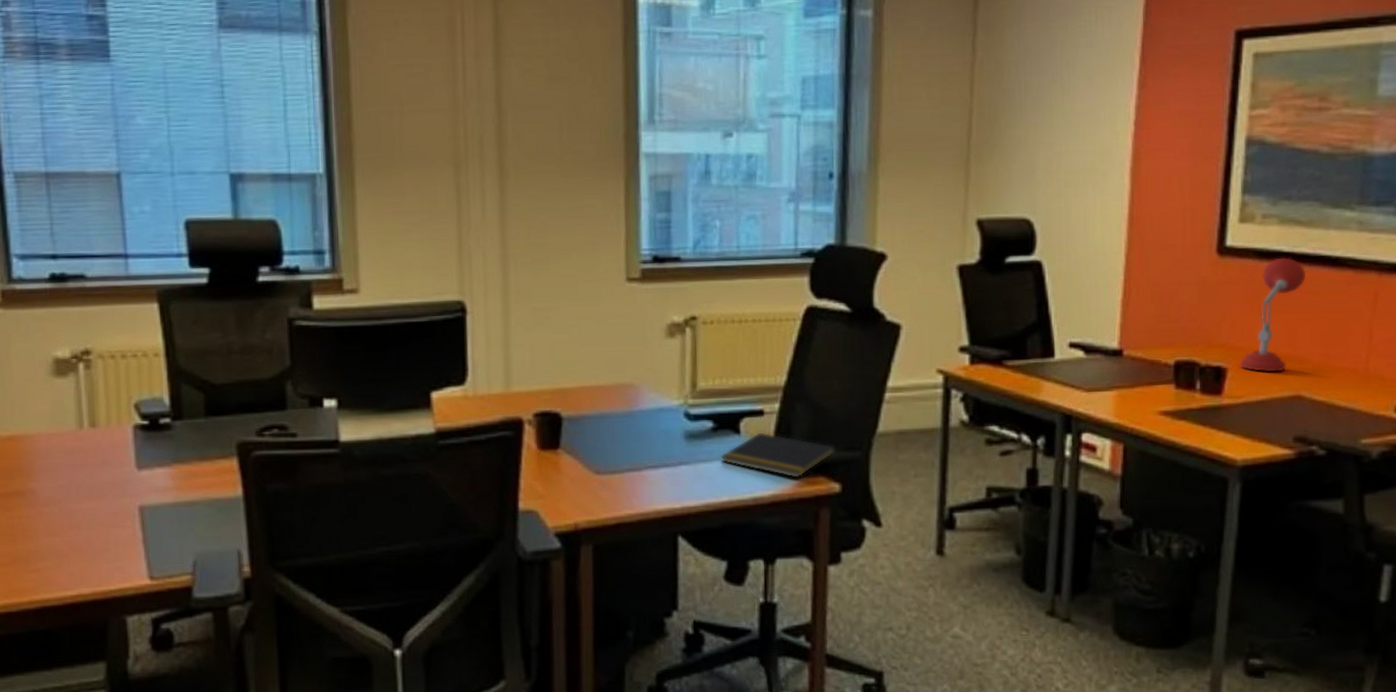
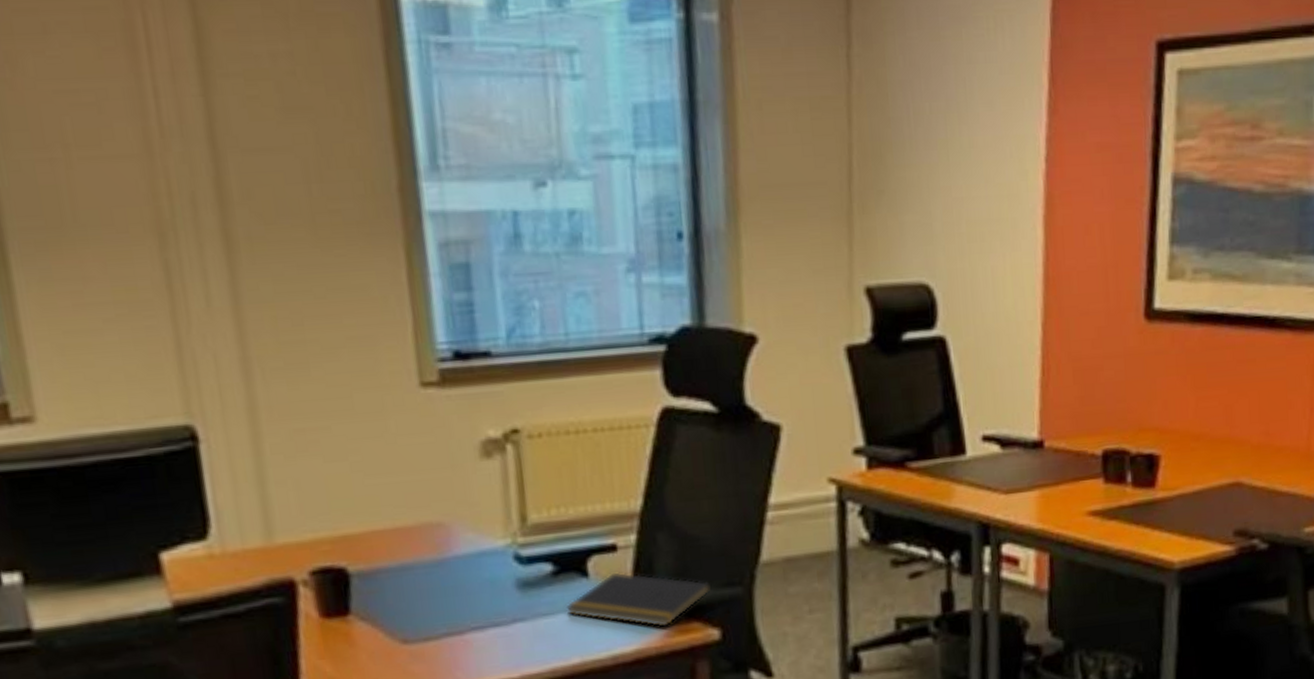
desk lamp: present [1239,257,1307,373] -> none [1173,319,1243,458]

